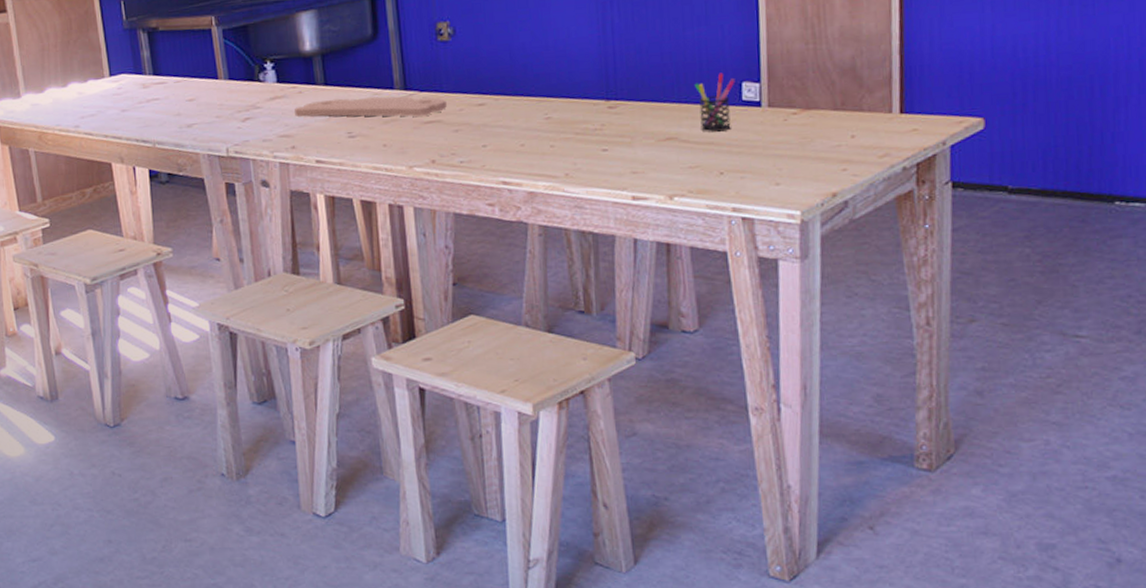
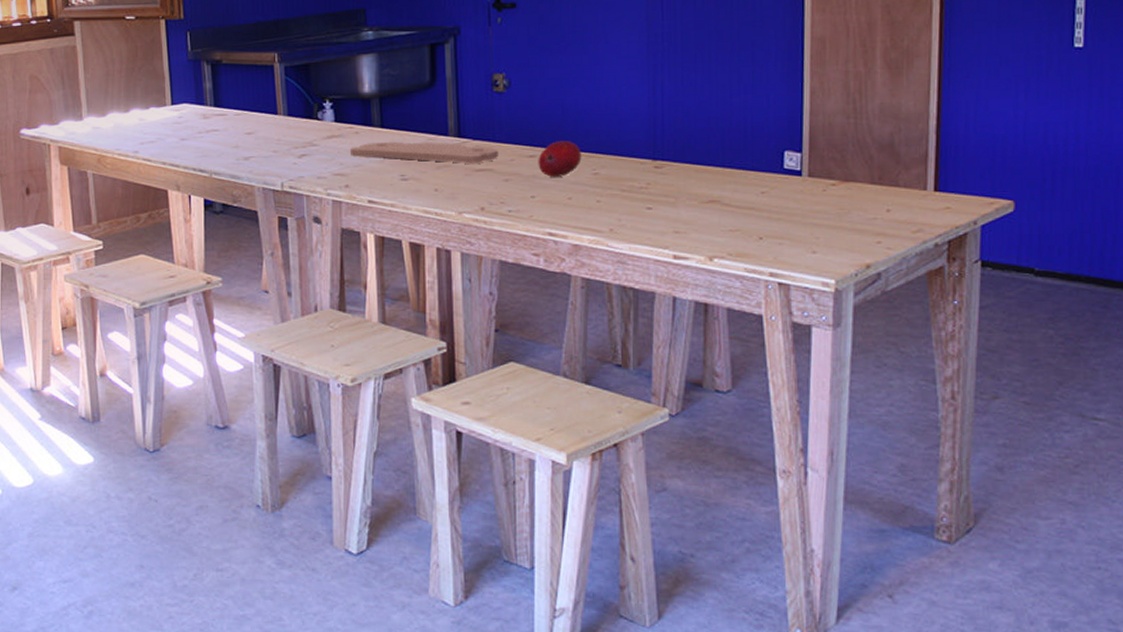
fruit: none [487,86,533,125] -> present [538,141,582,177]
pen holder: present [694,72,735,133] -> none [738,140,778,198]

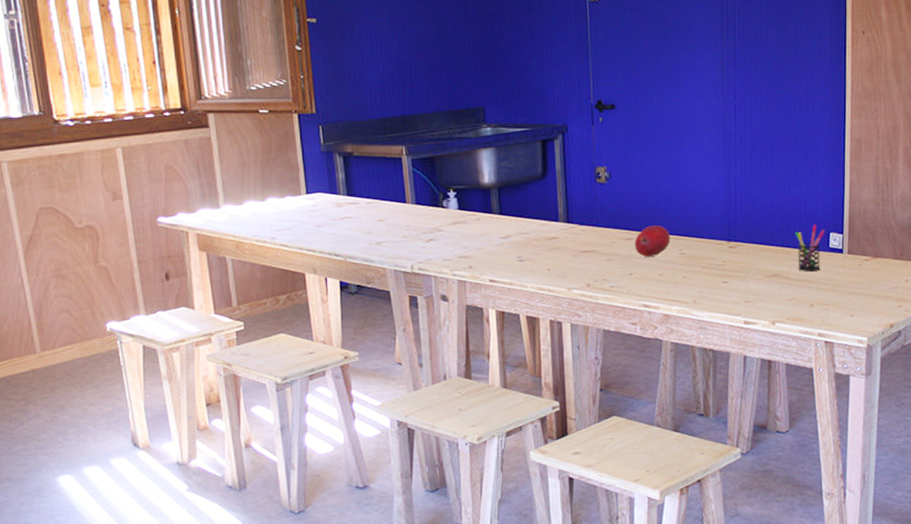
cutting board: present [350,141,498,164] -> none [473,227,601,246]
pen holder: none [738,140,778,198] -> present [794,224,825,272]

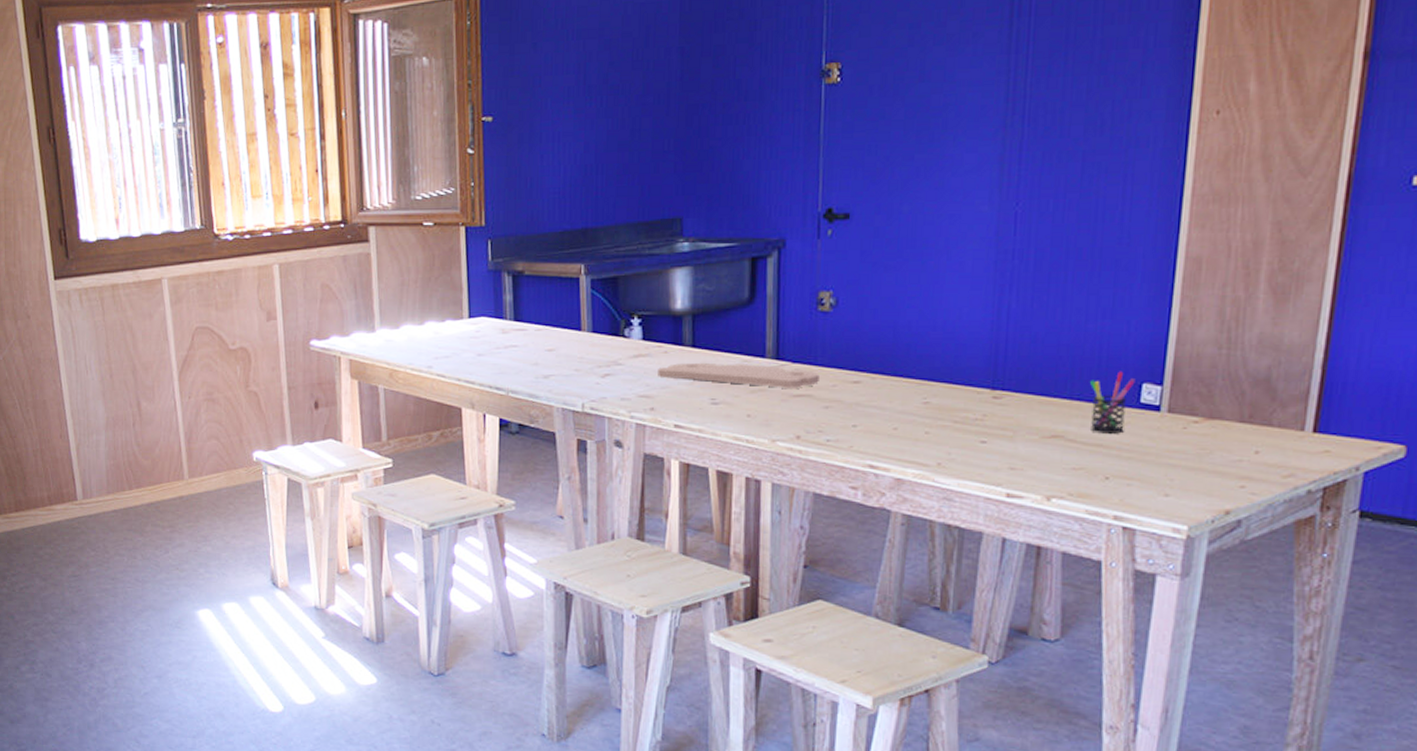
cutting board: none [473,227,601,246] -> present [658,362,819,388]
fruit: present [634,225,671,257] -> none [862,366,912,405]

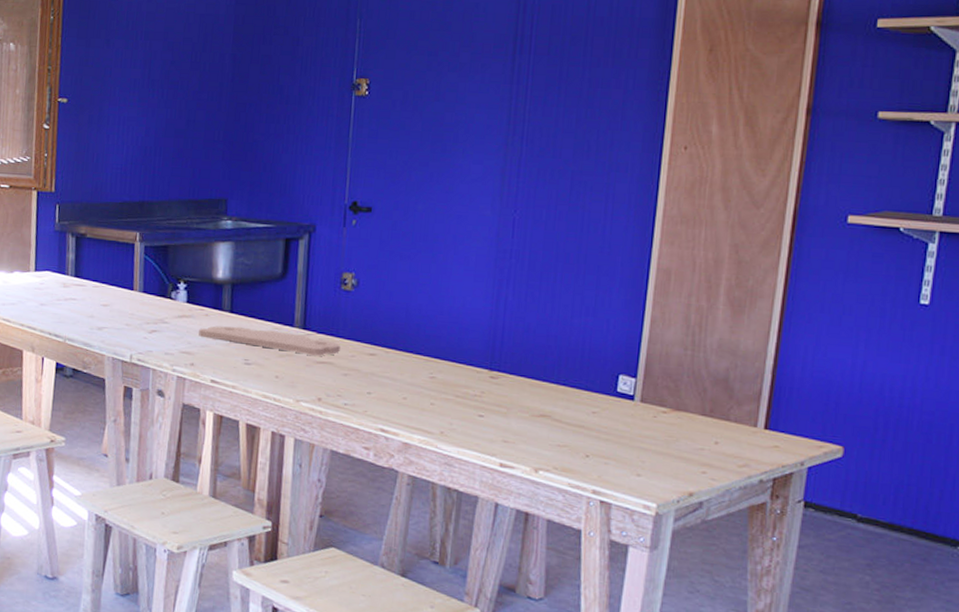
pen holder: present [1089,371,1136,434] -> none [573,362,613,418]

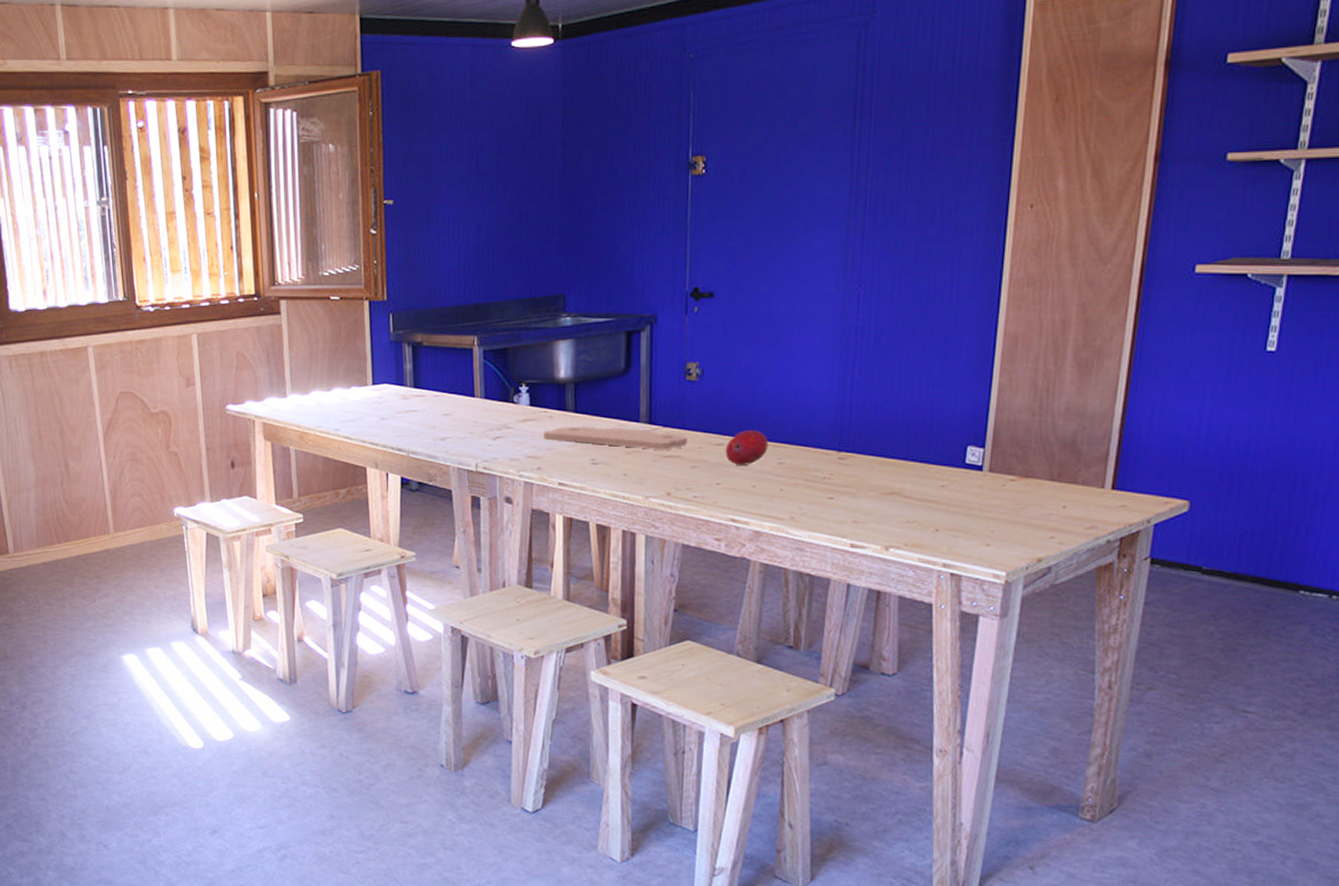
fruit: none [377,342,421,377] -> present [725,430,769,465]

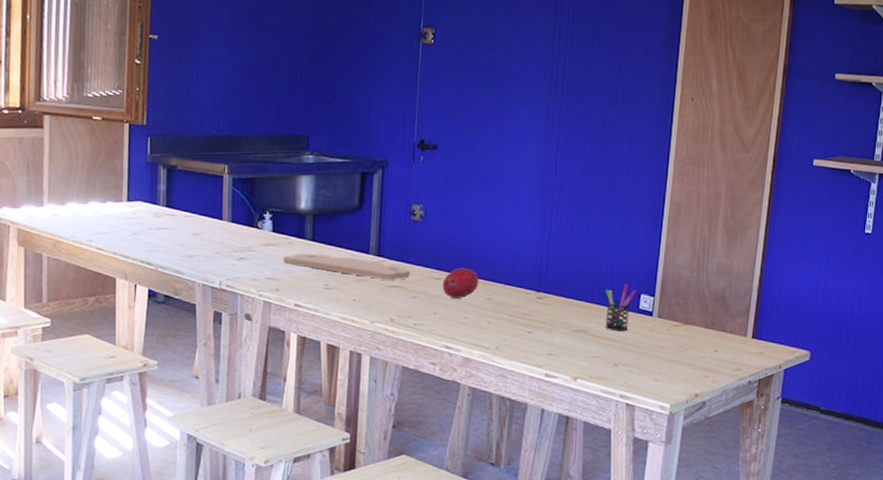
pen holder: none [922,435,961,491] -> present [605,284,636,332]

